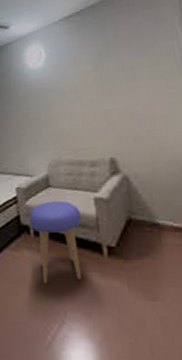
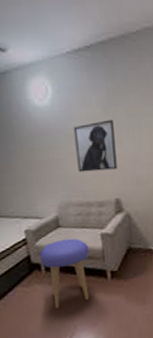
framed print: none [64,74,111,130] -> present [73,119,117,173]

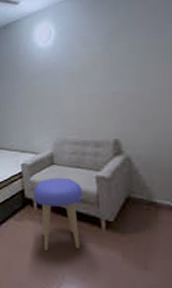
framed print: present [73,119,117,173] -> none [73,56,117,110]

